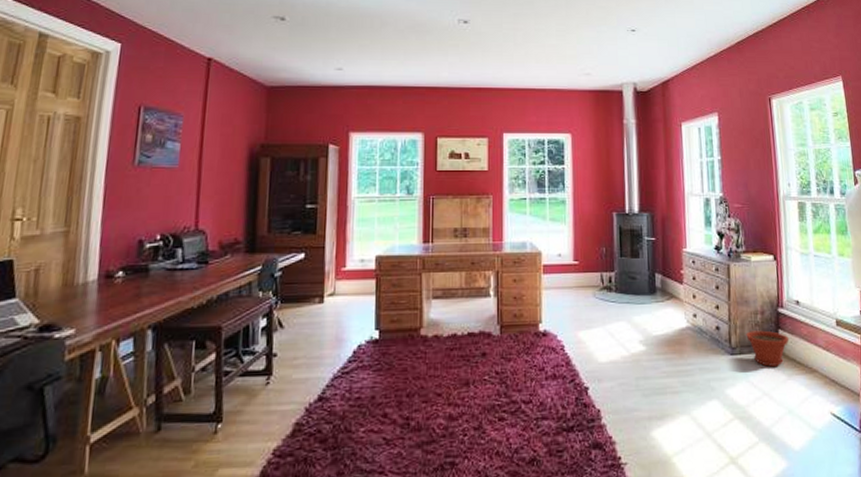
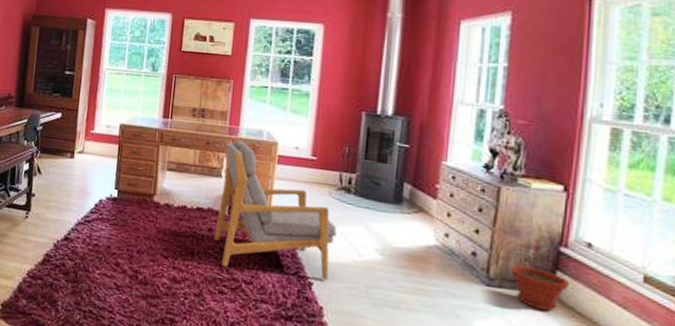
armchair: none [489,254,604,391] -> present [214,139,337,281]

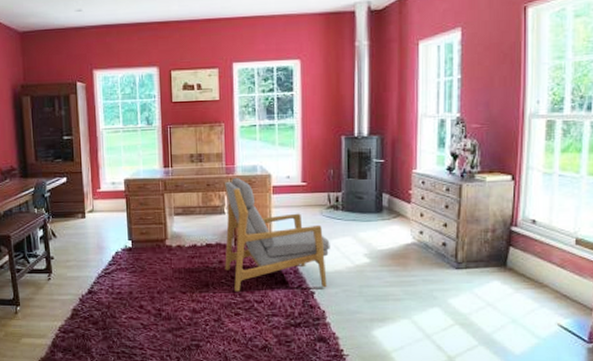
plant pot: present [510,265,570,311] -> none [474,247,521,281]

